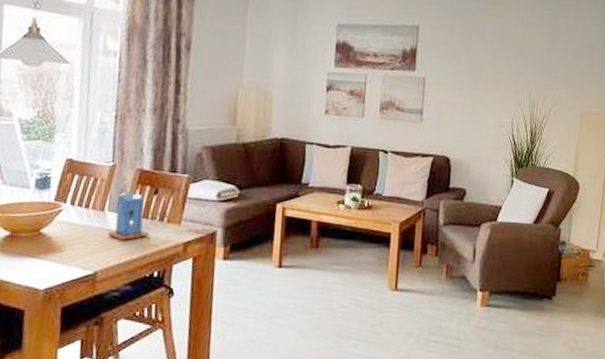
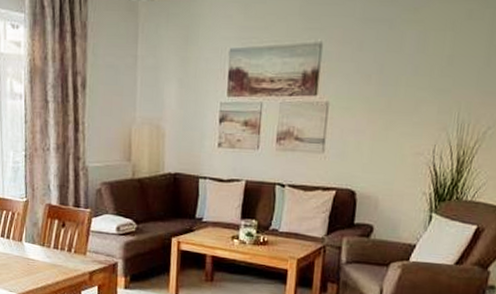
candle: present [108,190,150,240] -> none [26,223,60,268]

